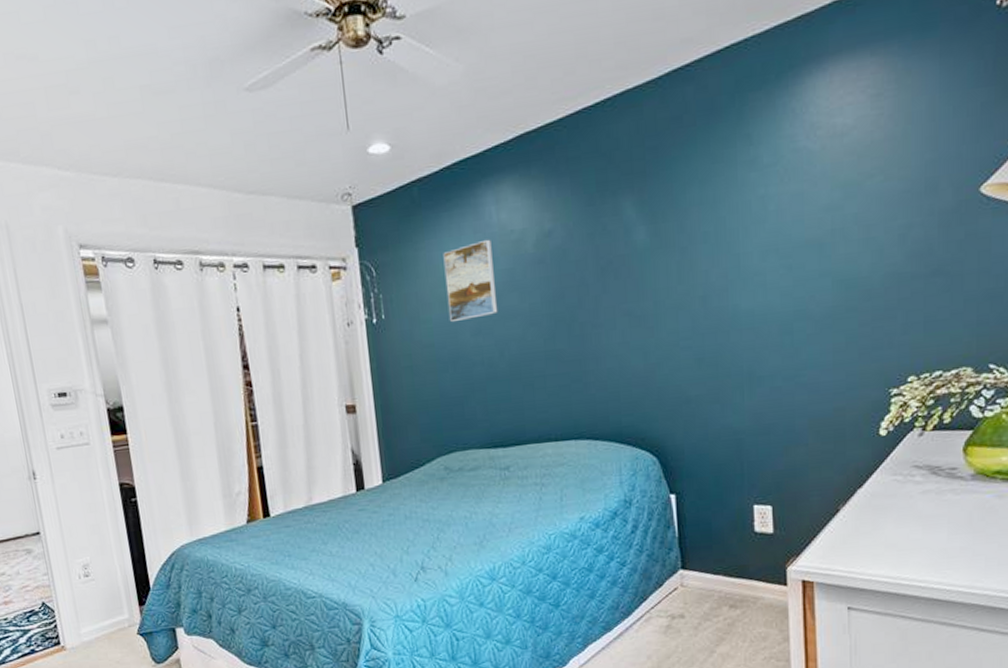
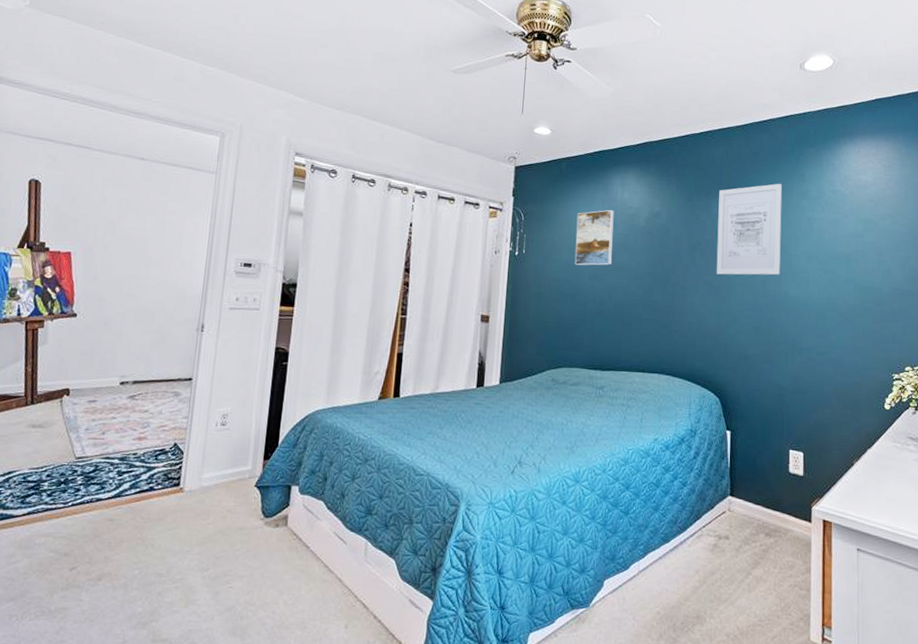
wall art: none [631,154,725,300] -> present [716,183,783,275]

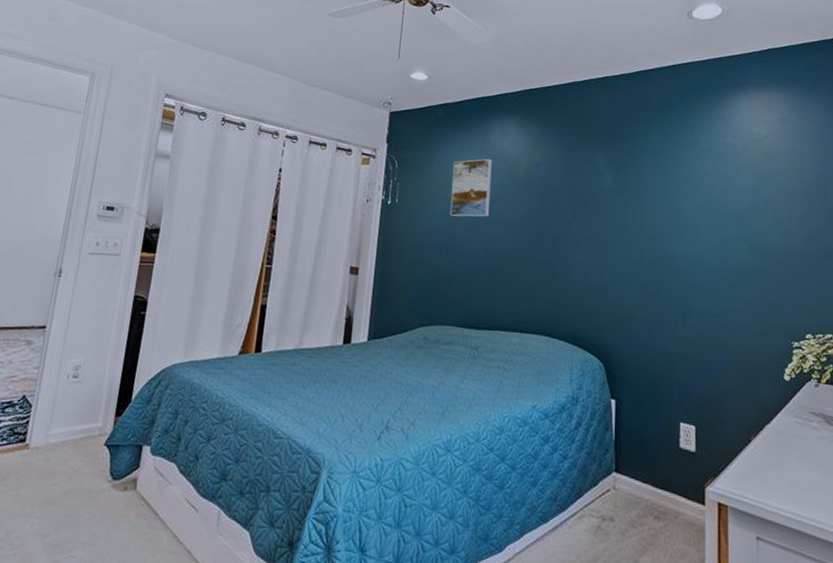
wall art: present [716,183,783,275] -> none [599,134,670,232]

